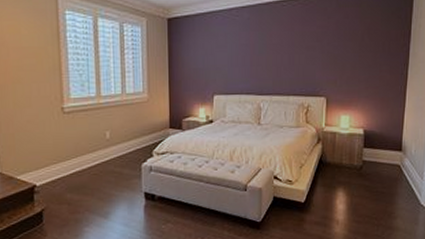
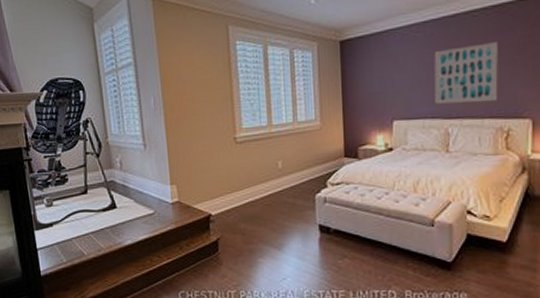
wall art: none [250,30,301,81] -> present [434,42,498,104]

